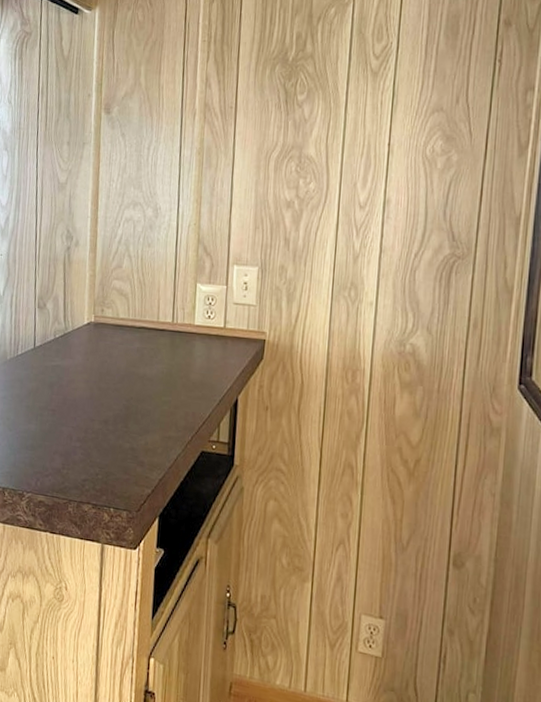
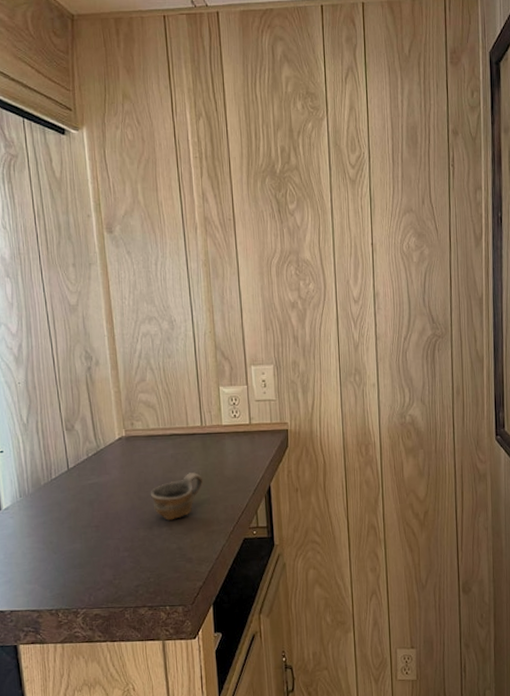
cup: none [110,370,167,418] -> present [150,472,204,521]

